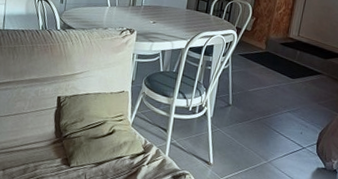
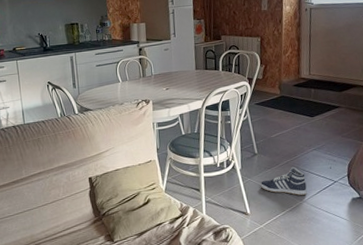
sneaker: none [228,124,275,156] -> present [260,166,307,196]

